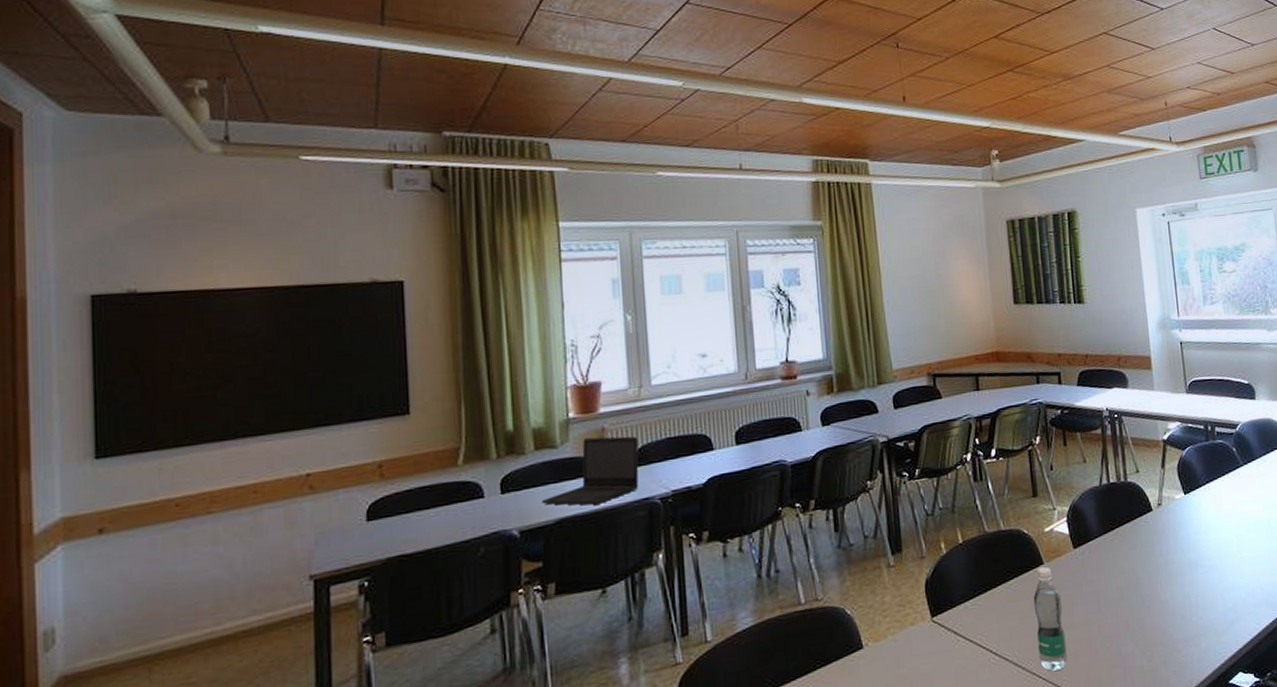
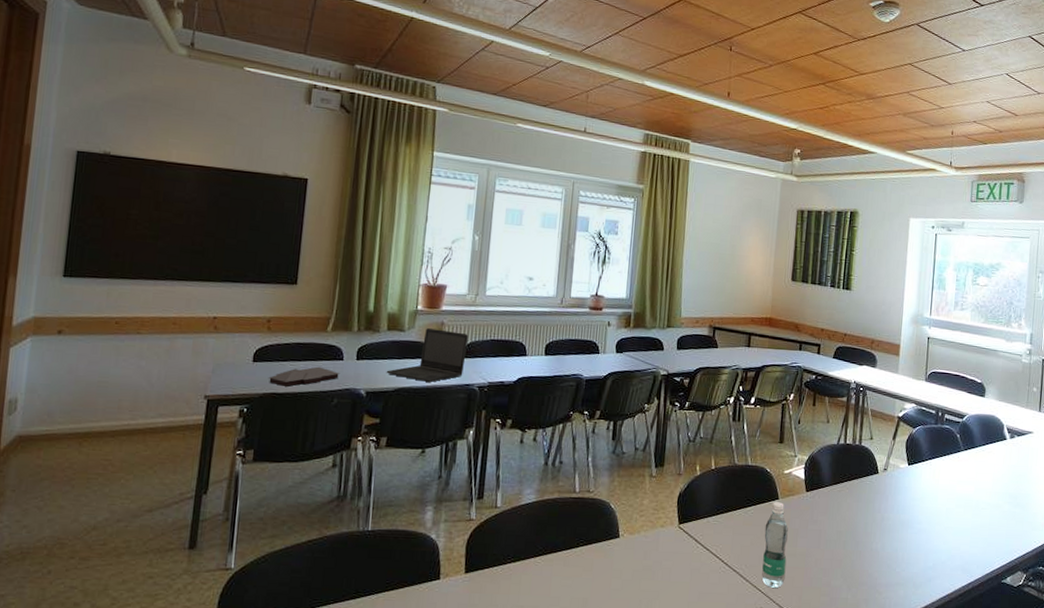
papers: none [390,511,483,545] -> present [268,366,340,387]

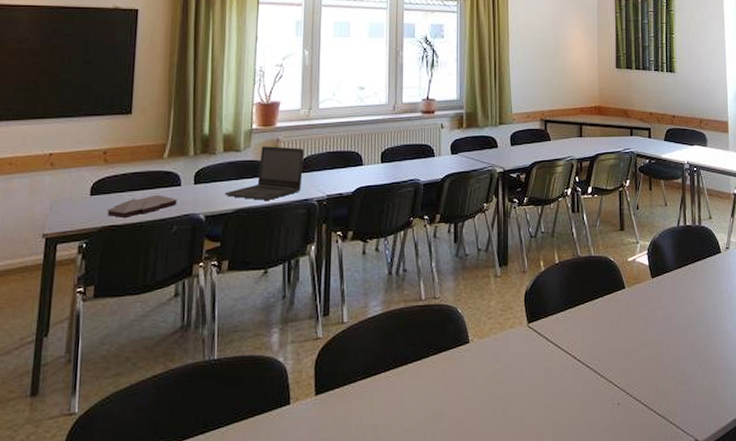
bottle: present [762,502,788,588] -> none [614,291,639,381]

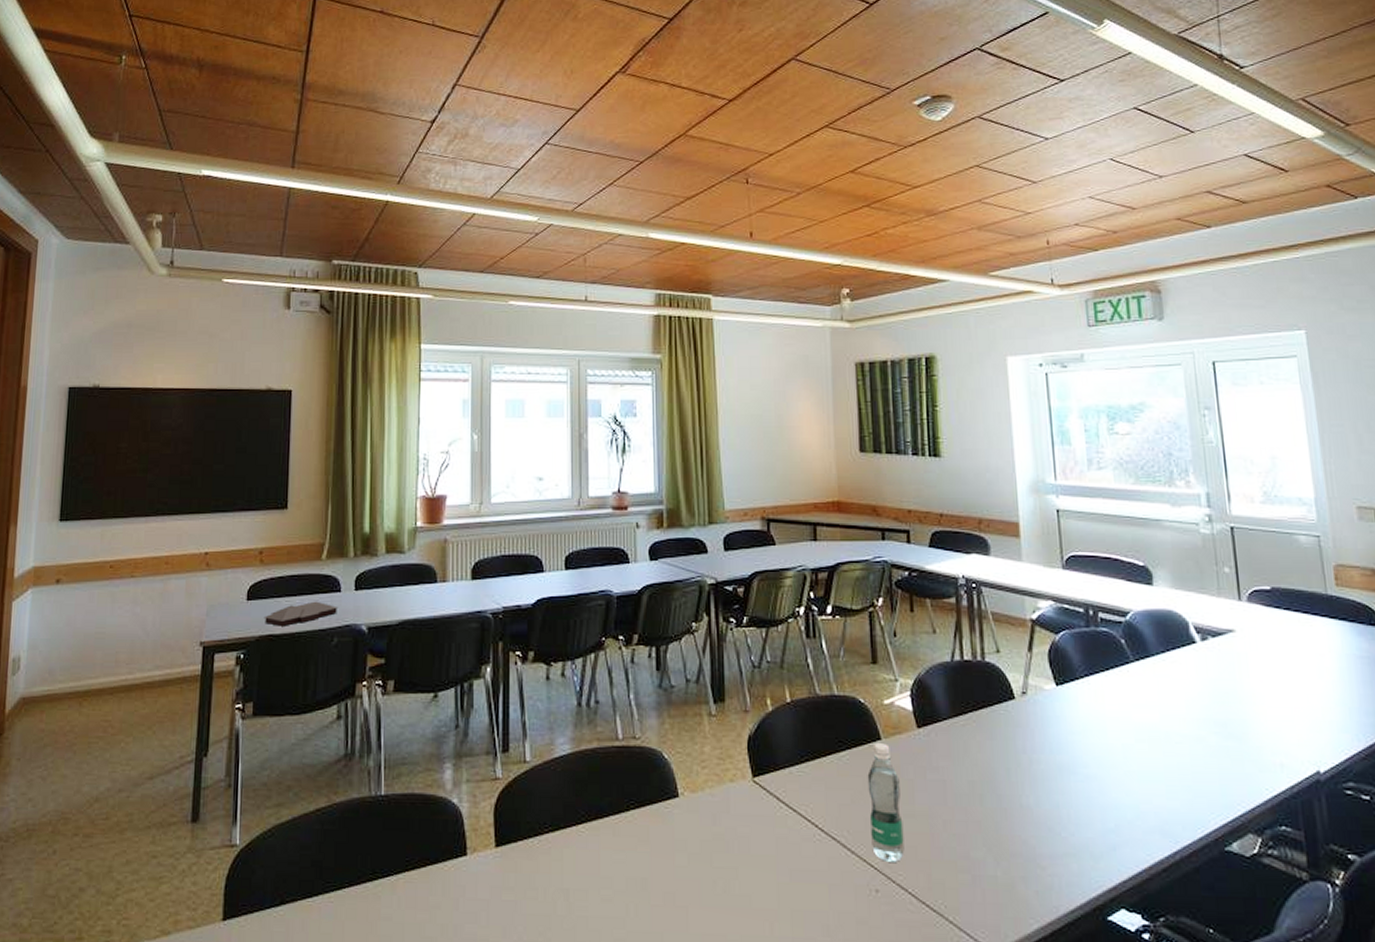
laptop: present [224,146,304,200] -> none [388,548,475,611]
bottle: none [614,291,639,381] -> present [867,743,904,862]

